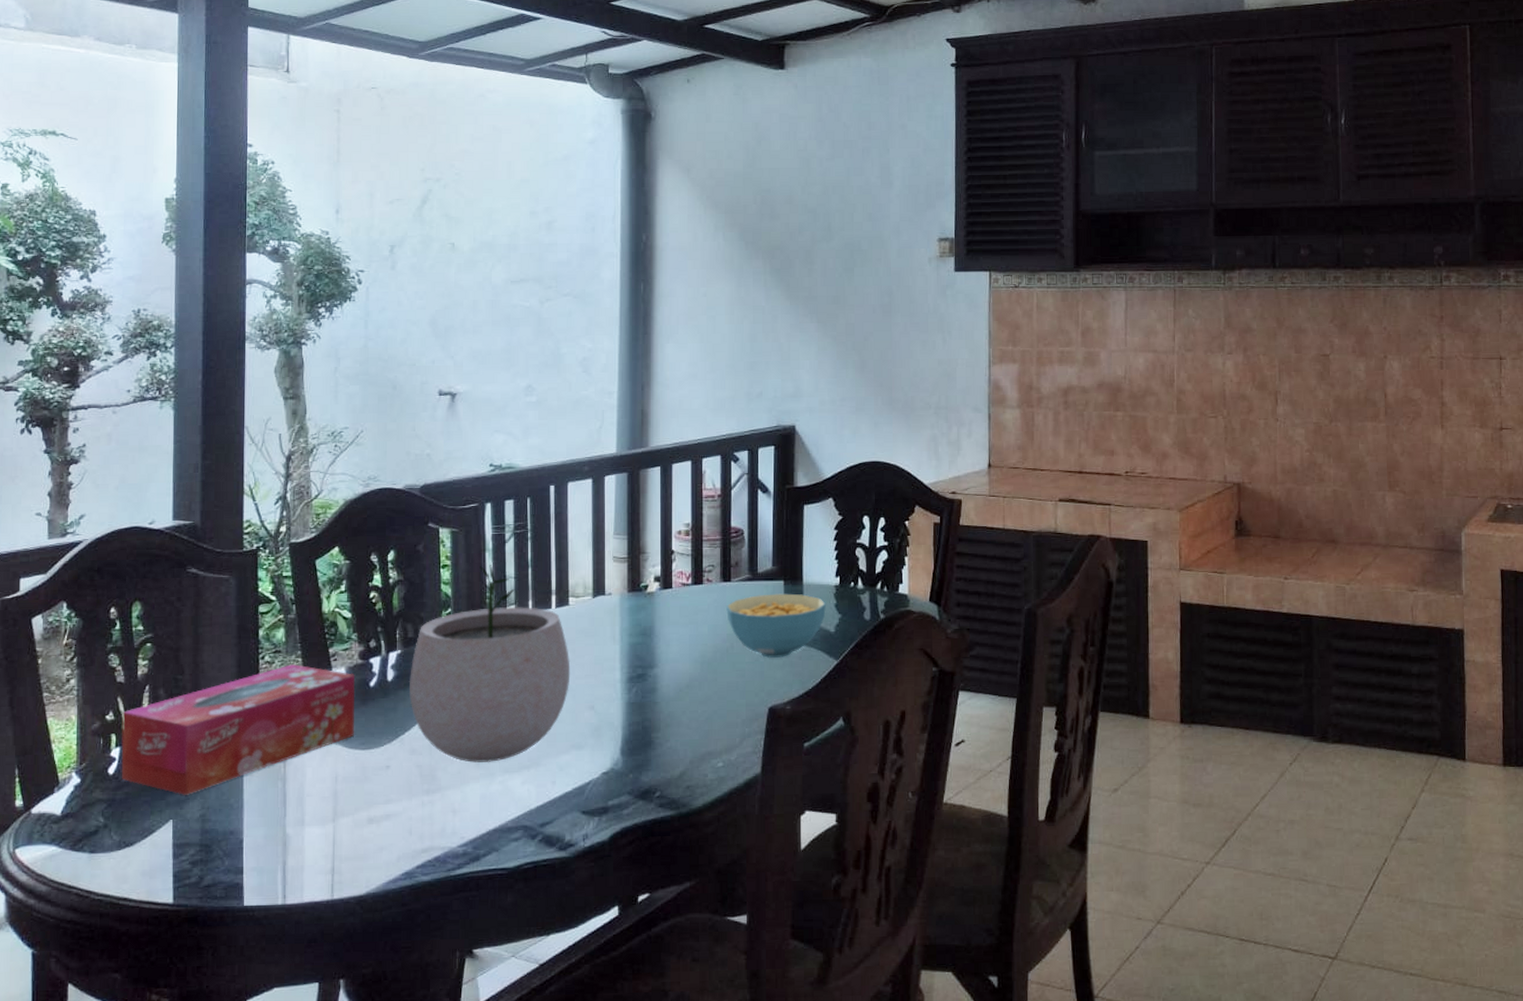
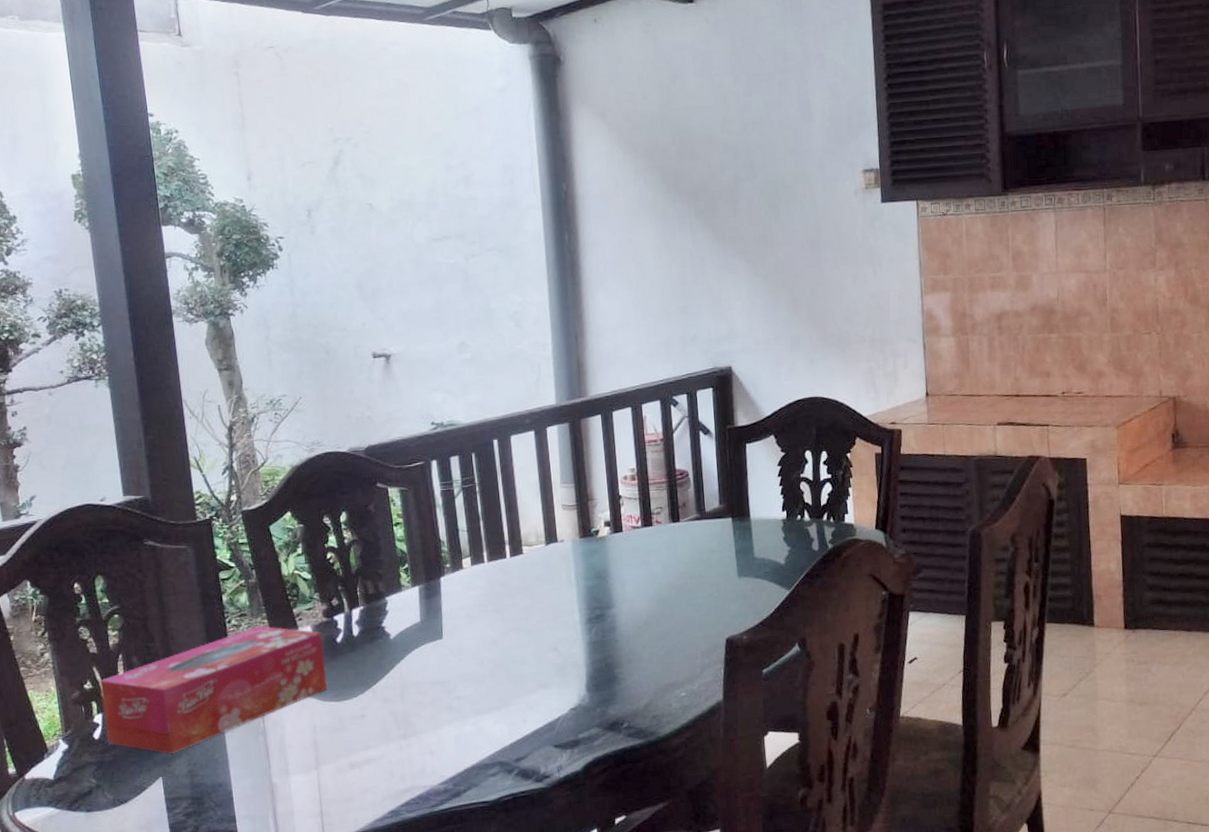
plant pot: present [408,565,571,763] -> none [374,520,531,707]
cereal bowl: present [726,593,826,658] -> none [677,529,775,592]

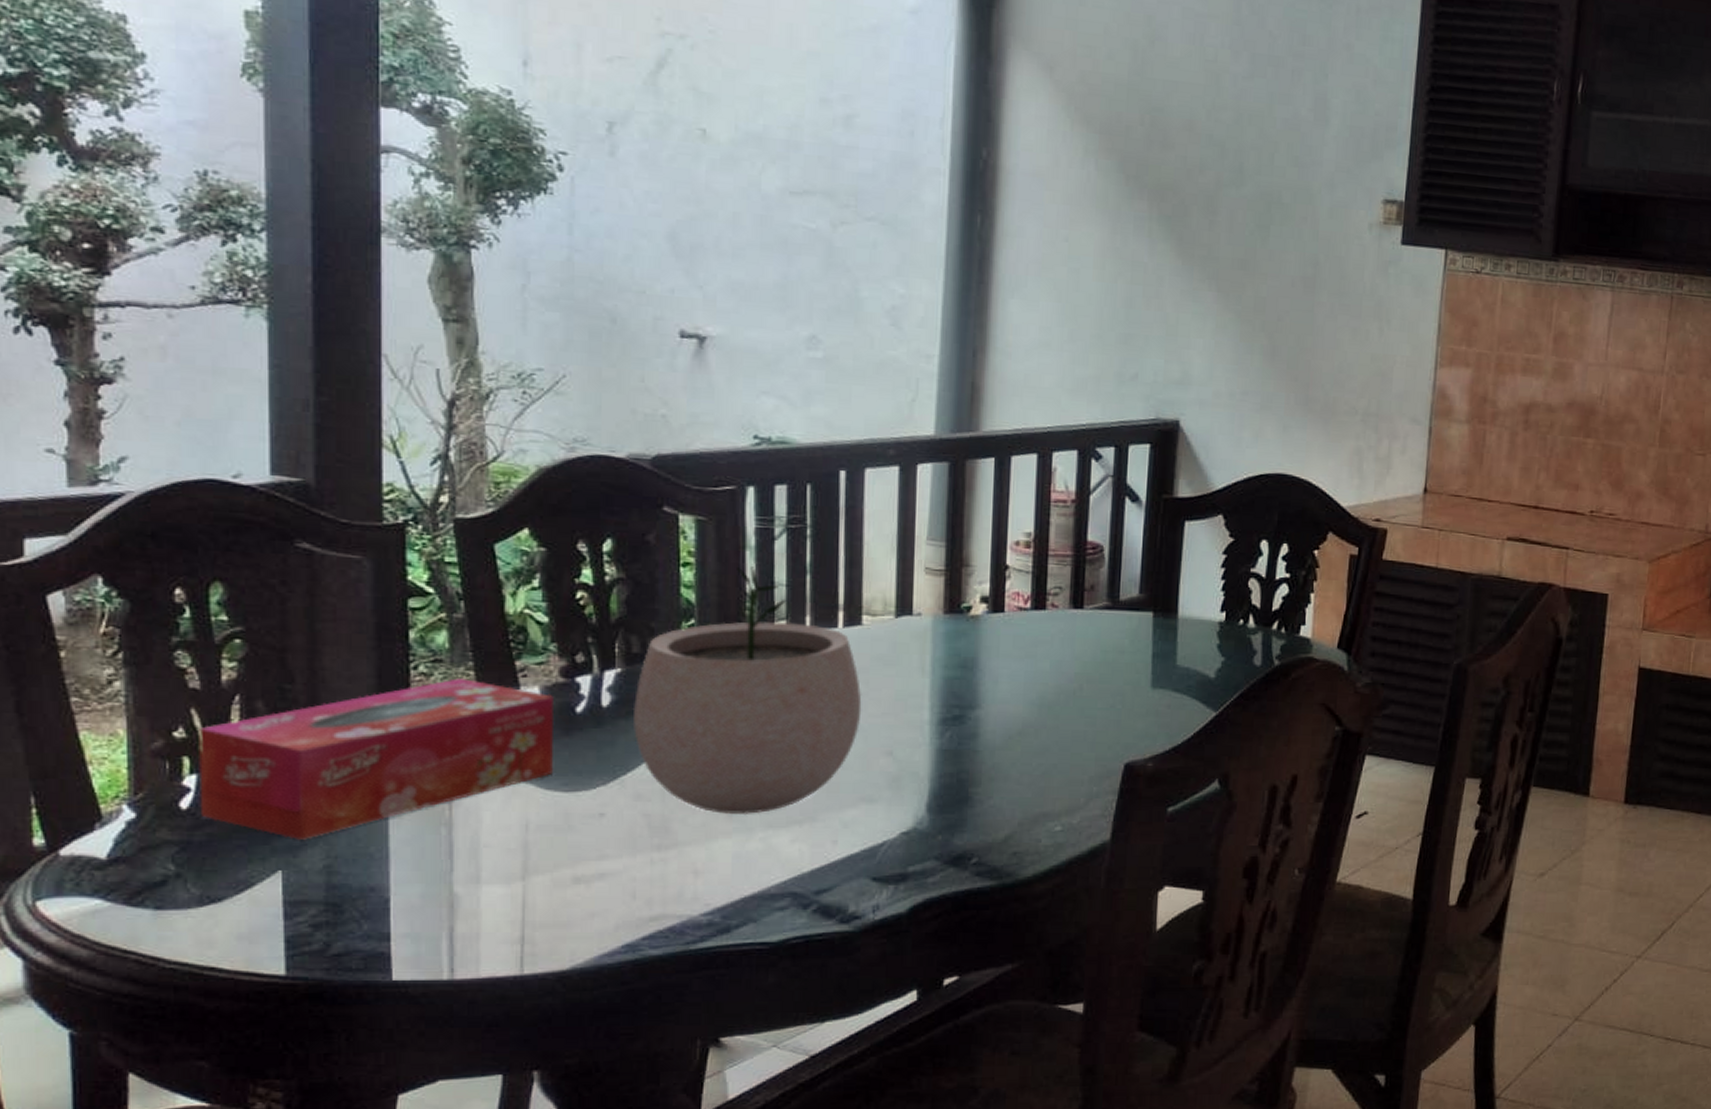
plant pot: none [374,520,531,707] -> present [632,567,862,814]

